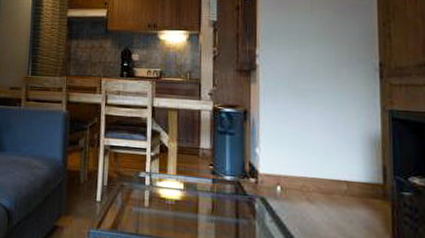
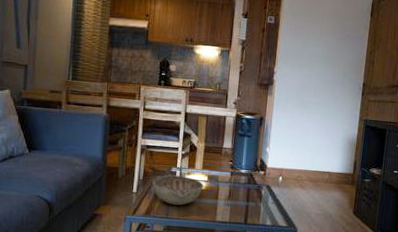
decorative bowl: none [117,180,179,220] -> present [151,174,204,205]

